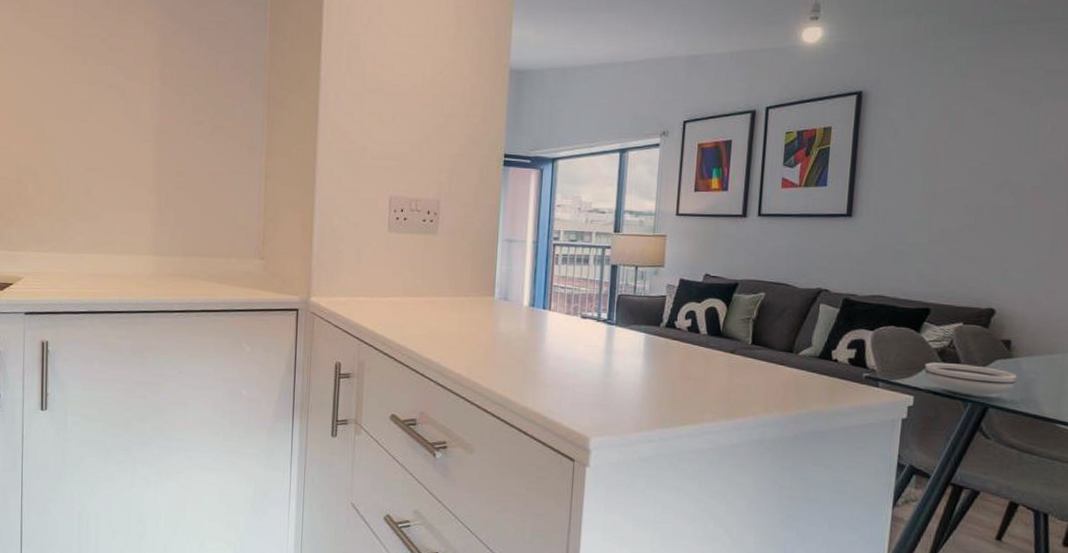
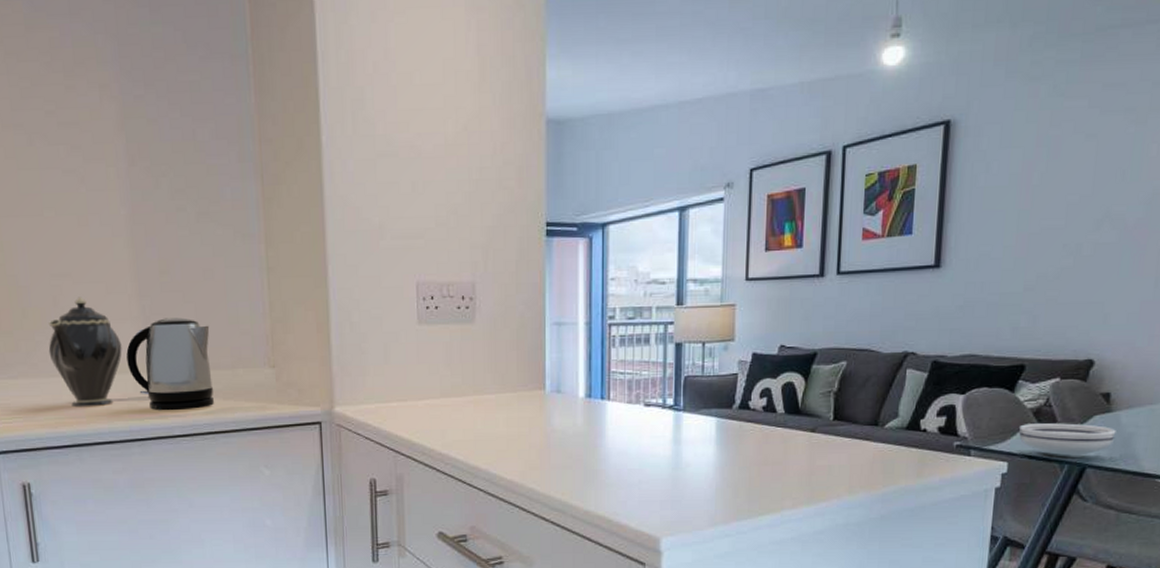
teapot: none [78,188,138,281] -> present [48,296,122,408]
kettle: none [141,211,213,290] -> present [126,317,215,411]

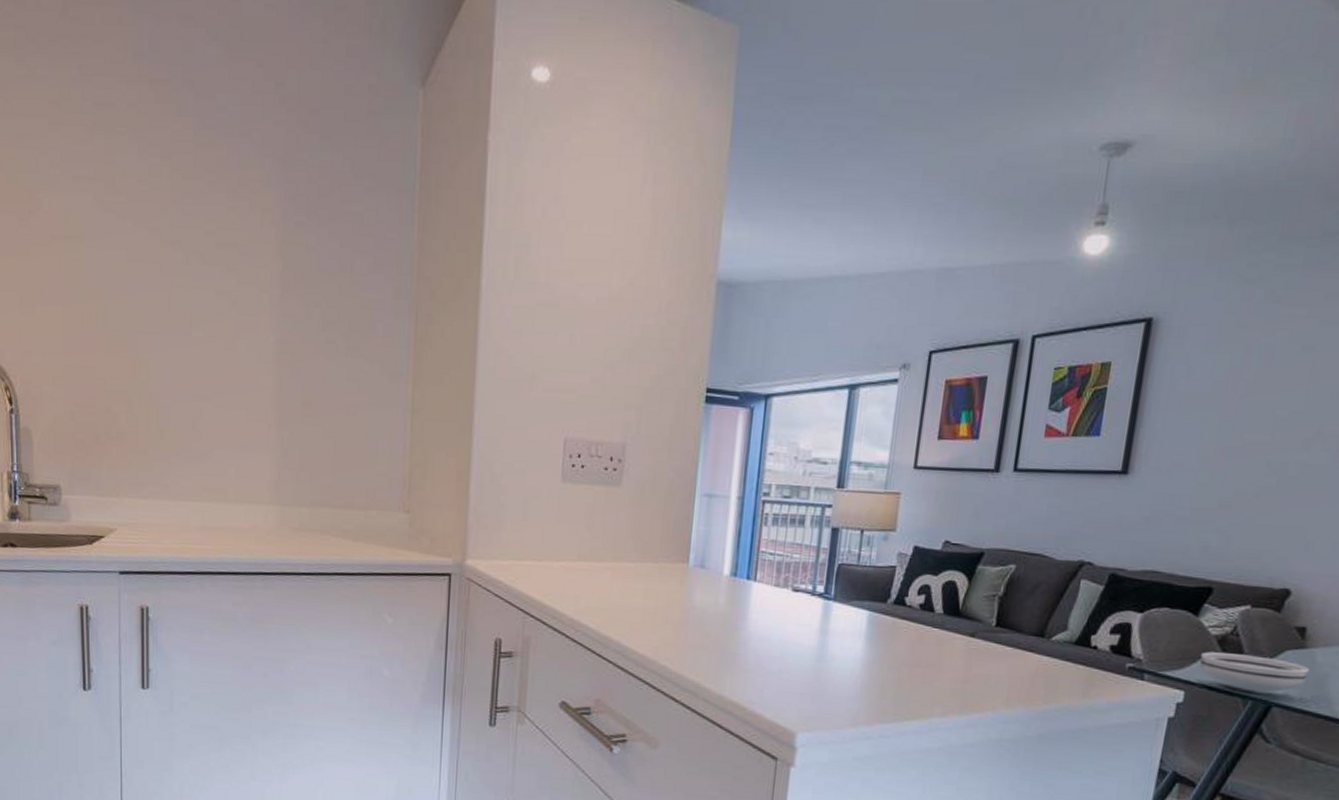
teapot: present [48,296,122,408] -> none [182,421,256,536]
kettle: present [126,317,215,411] -> none [259,451,347,548]

